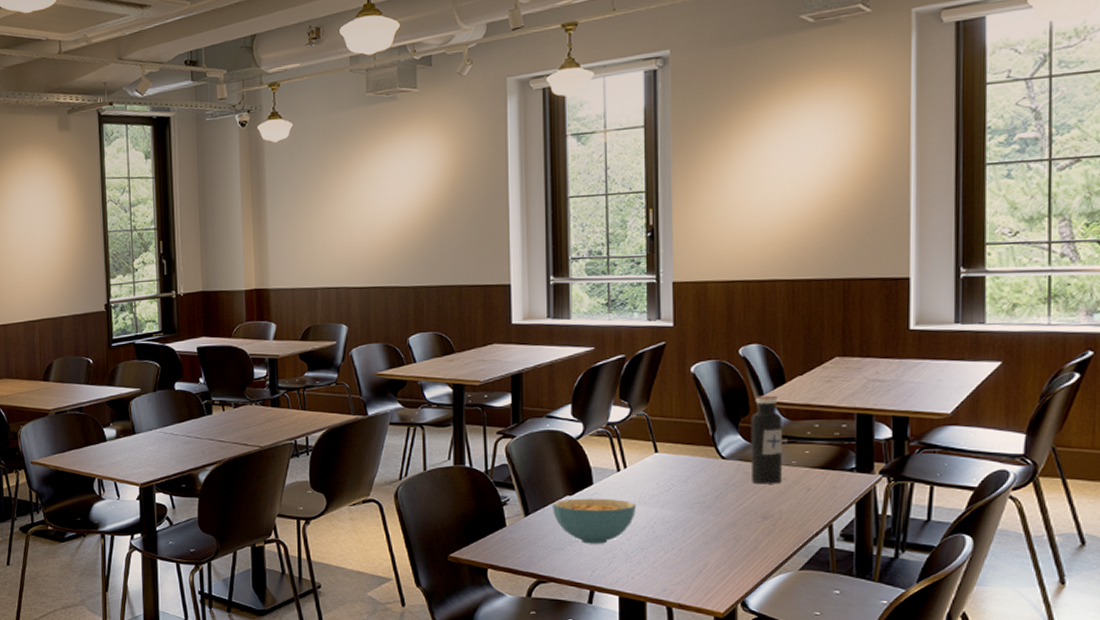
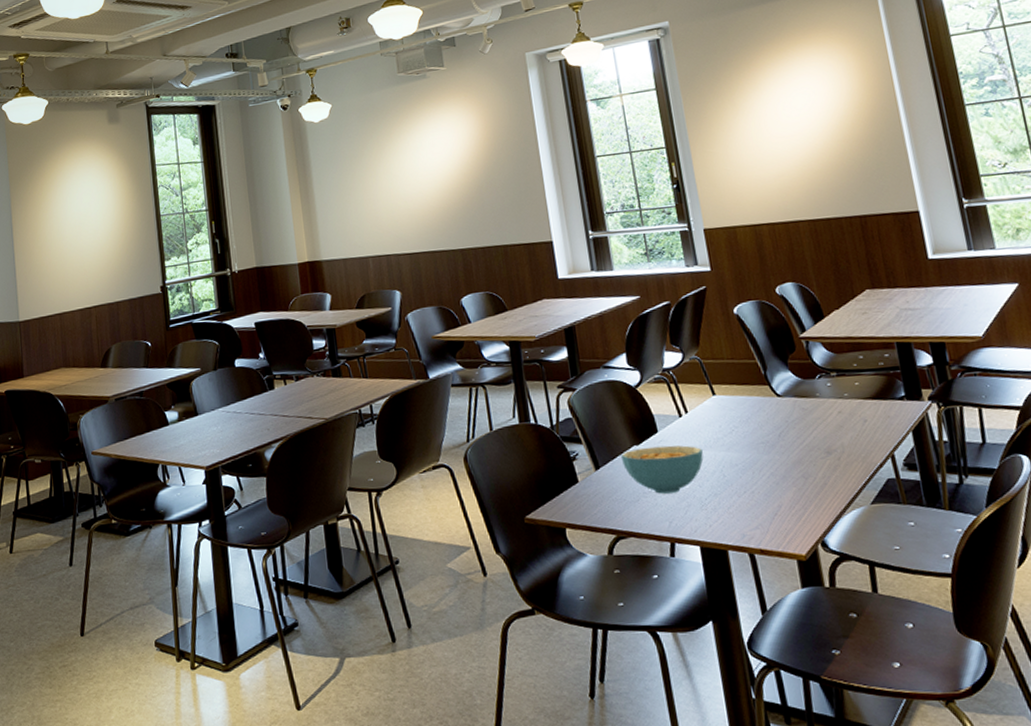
water bottle: present [750,395,783,484] -> none [798,330,839,419]

